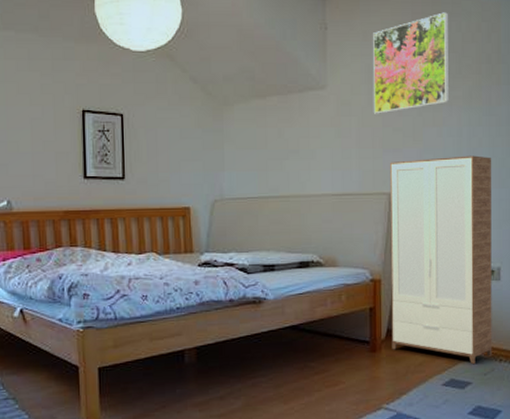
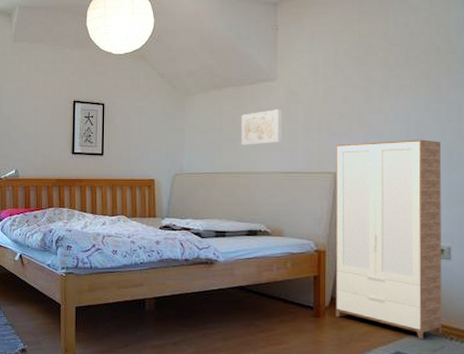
wall art: none [288,122,334,164] -> present [241,109,282,145]
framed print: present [373,12,450,114] -> none [321,10,397,102]

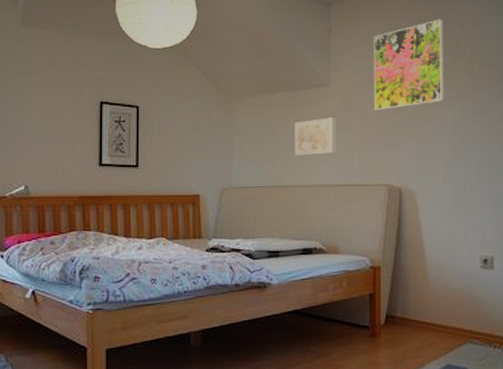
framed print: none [321,10,397,102] -> present [374,19,444,111]
cabinet: present [335,139,442,340] -> none [388,151,487,351]

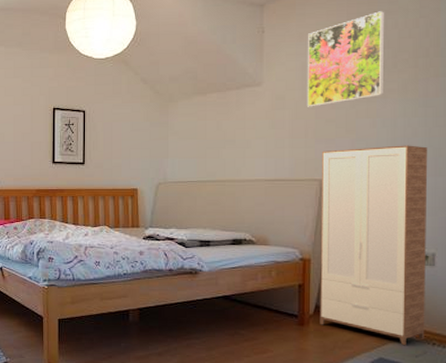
wall art: present [294,117,336,156] -> none [226,115,268,153]
cabinet: none [388,151,487,351] -> present [320,145,427,346]

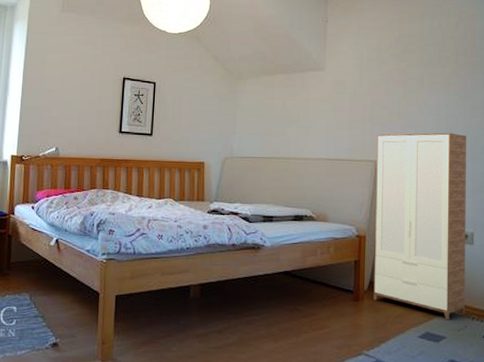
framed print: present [308,11,385,107] -> none [365,13,431,94]

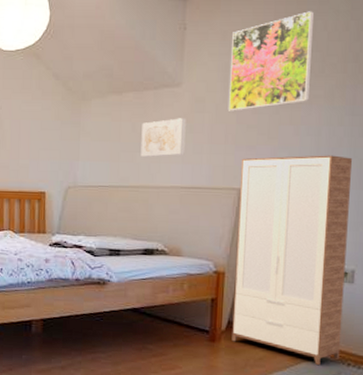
wall art: none [290,98,329,132] -> present [140,118,186,157]
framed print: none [365,13,431,94] -> present [229,11,315,111]

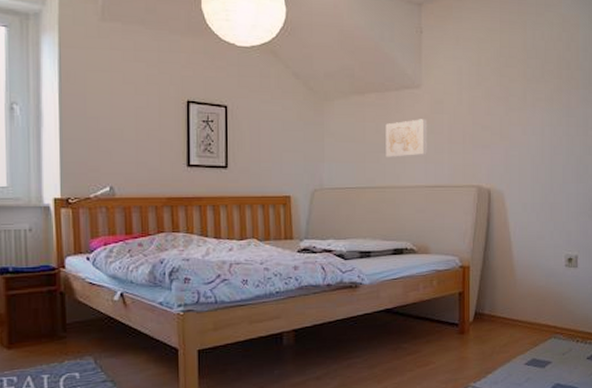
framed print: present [229,11,315,111] -> none [465,22,534,113]
cabinet: present [232,155,352,366] -> none [478,153,570,345]

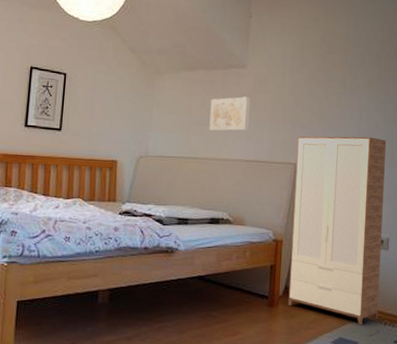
cabinet: none [478,153,570,345] -> present [288,136,386,326]

